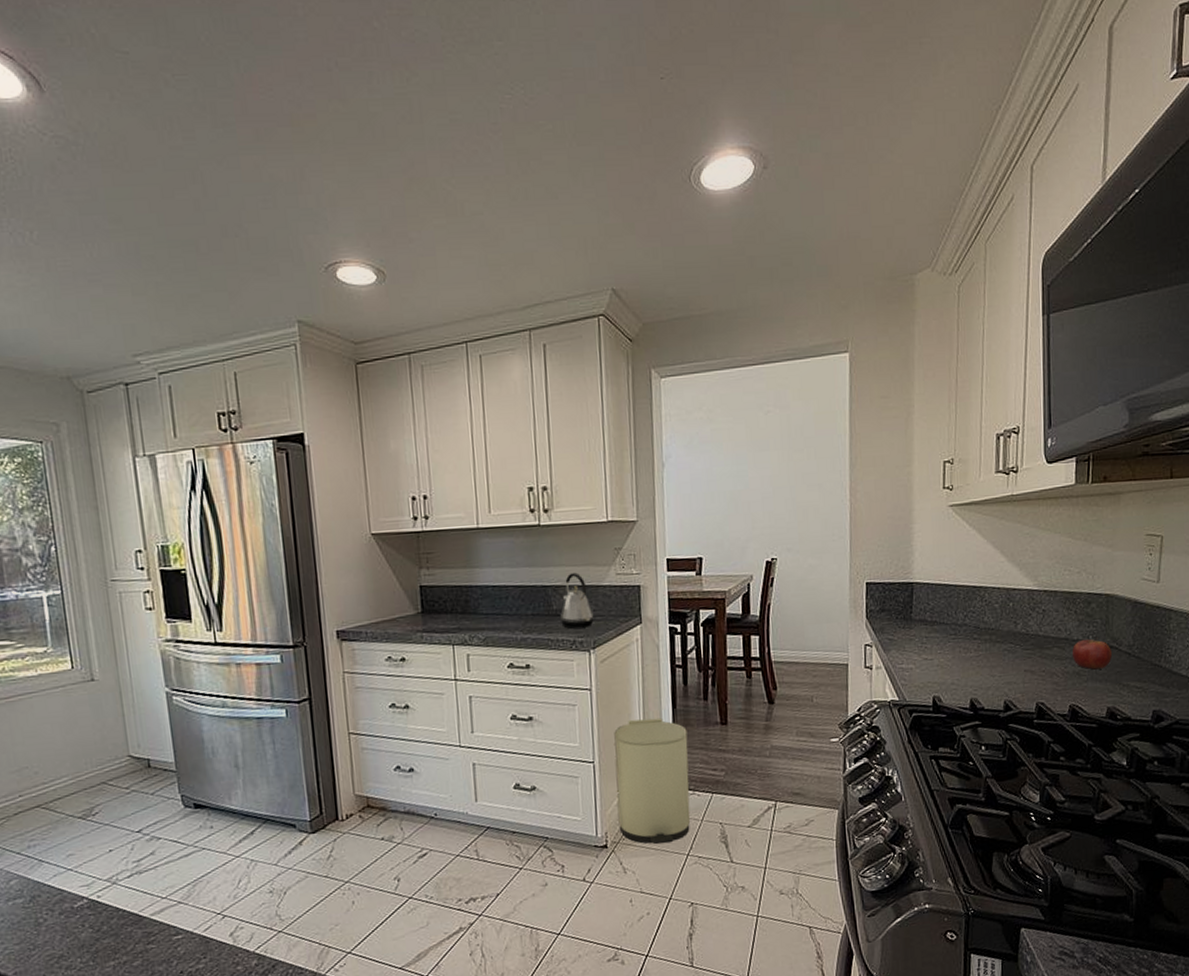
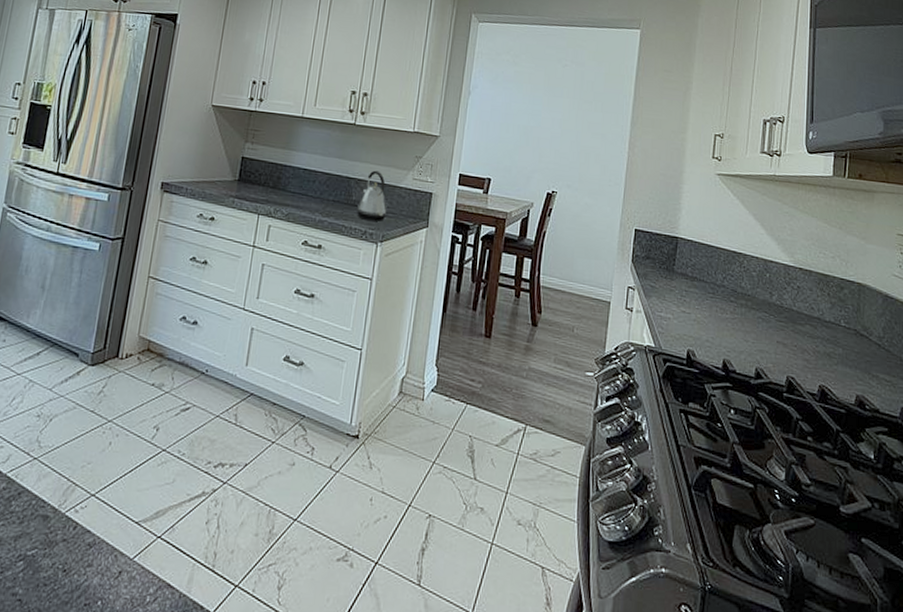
pedal bin: present [614,717,691,845] -> none [373,316,453,447]
fruit: present [1073,637,1113,670] -> none [824,322,863,355]

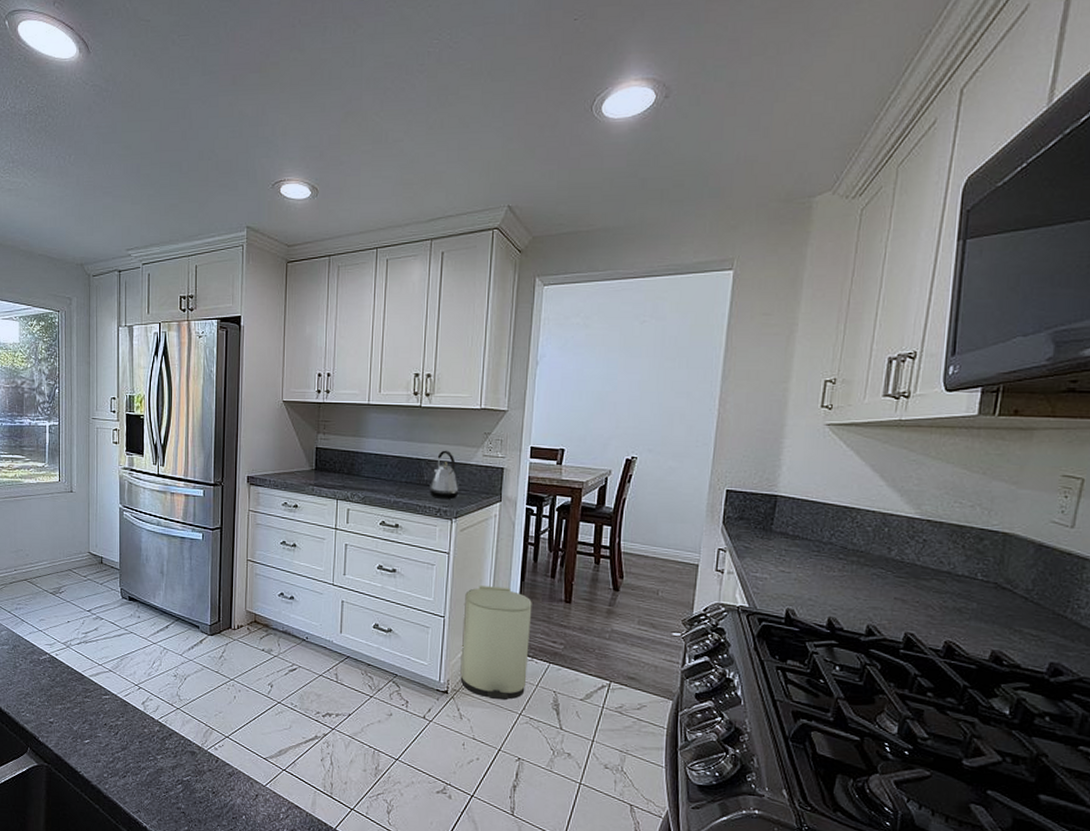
pedal bin: none [373,316,453,447] -> present [460,586,532,701]

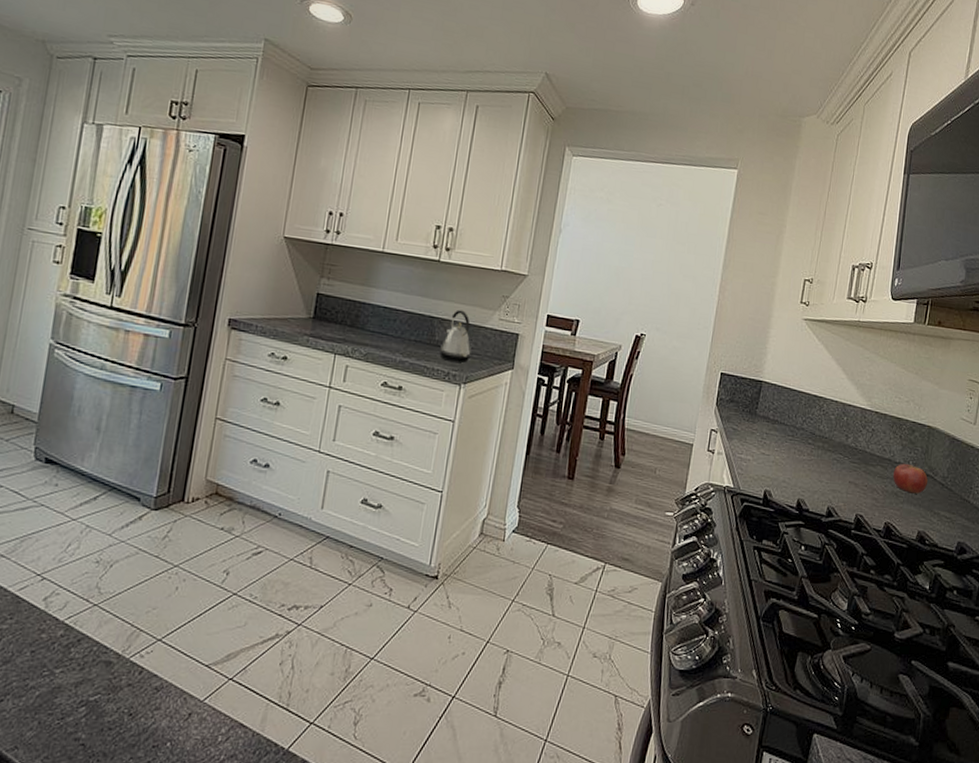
pedal bin: present [460,586,532,701] -> none [453,458,535,586]
fruit: none [955,575,1005,609] -> present [893,463,929,494]

